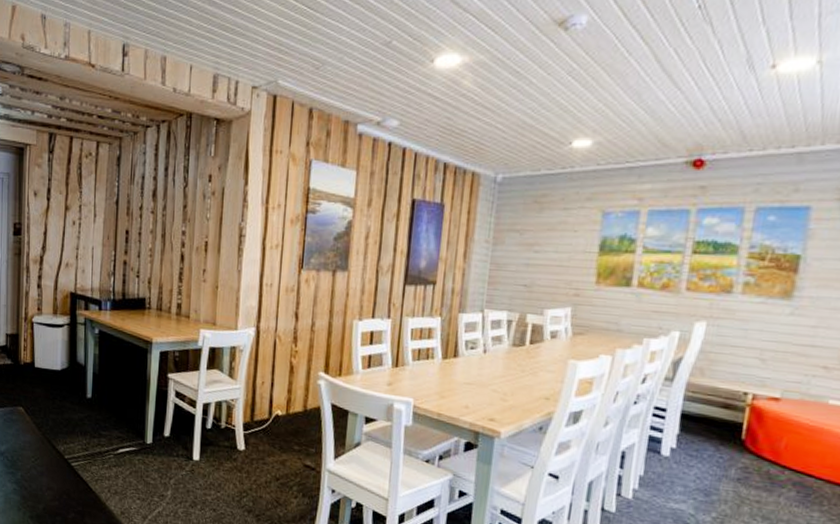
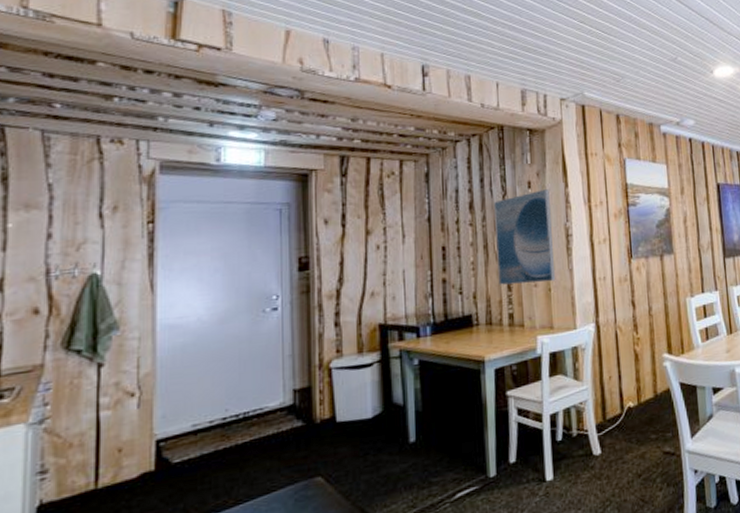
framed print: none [171,185,229,280] -> present [494,189,556,285]

